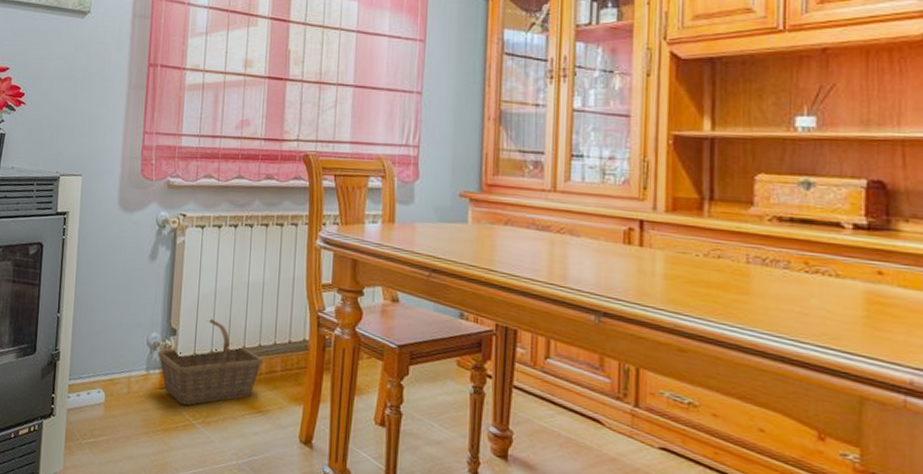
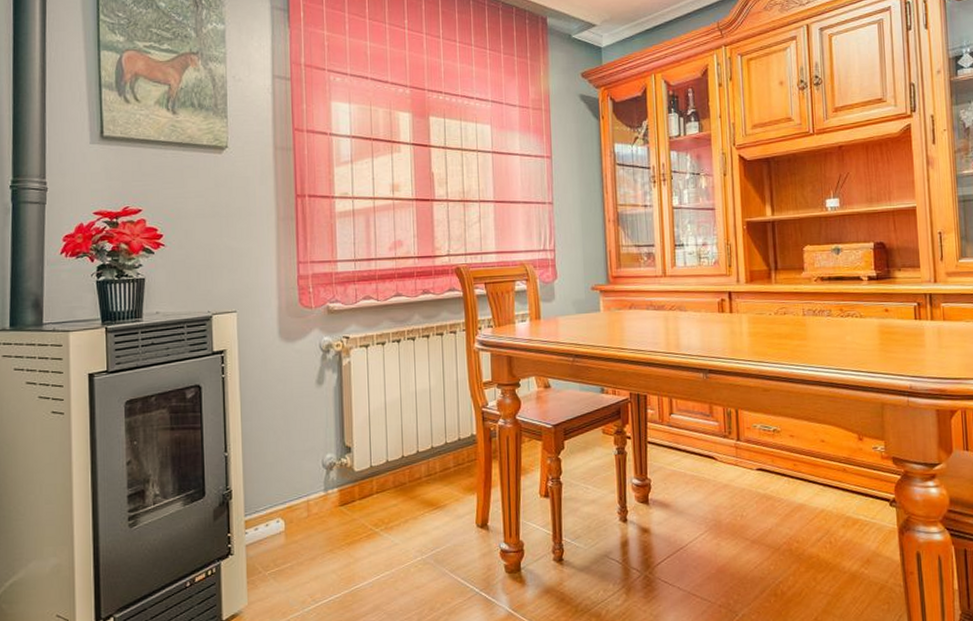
basket: present [158,316,264,406] -> none [335,429,437,517]

